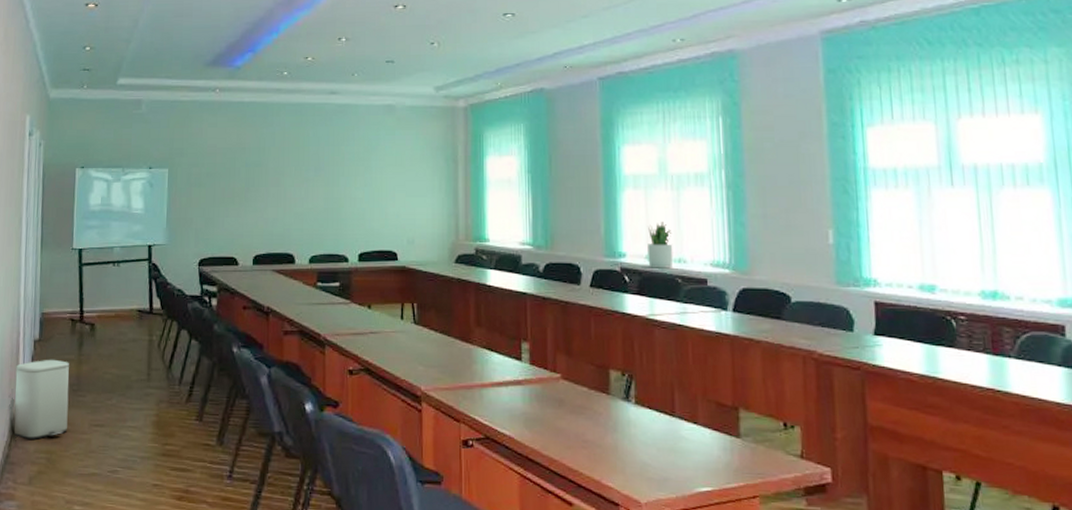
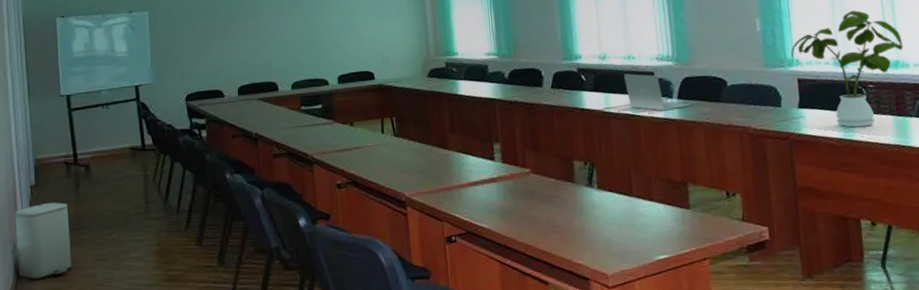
planter: present [647,222,674,268] -> none [600,24,624,67]
laptop: none [673,278,747,324] -> present [624,73,690,111]
house plant: none [867,230,1003,364] -> present [790,10,903,128]

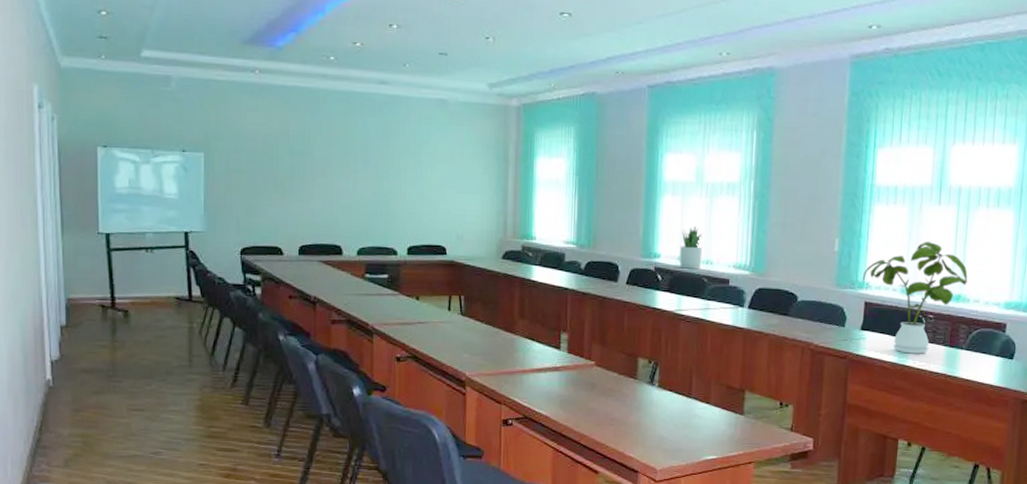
pedal bin: present [15,202,71,281] -> none [42,345,104,425]
planter: none [600,24,624,67] -> present [679,226,703,269]
laptop: present [624,73,690,111] -> none [699,278,759,319]

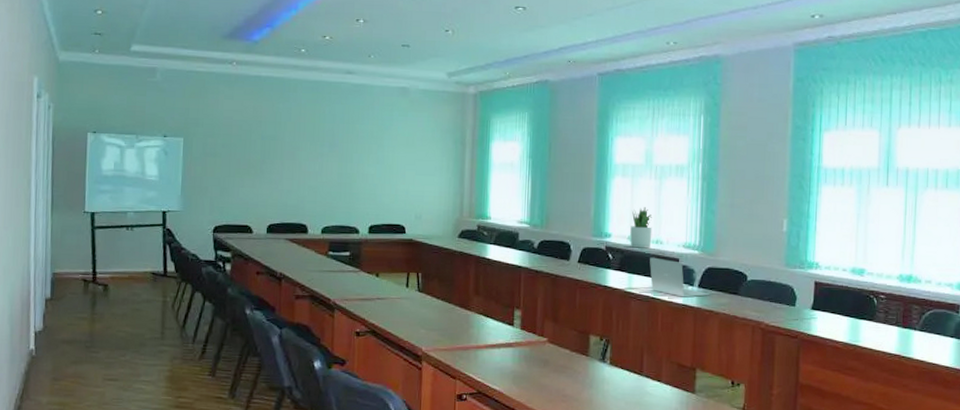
laptop: none [699,278,759,319] -> present [650,257,709,298]
house plant: present [862,242,968,354] -> none [811,222,918,334]

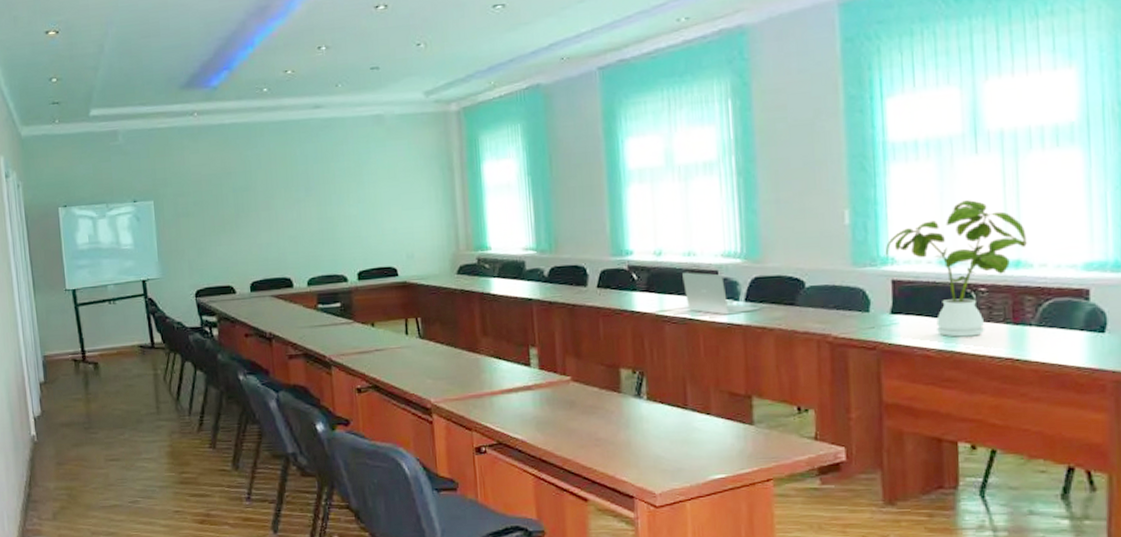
planter: present [630,207,653,248] -> none [655,215,683,264]
house plant: none [811,222,918,334] -> present [885,200,1027,337]

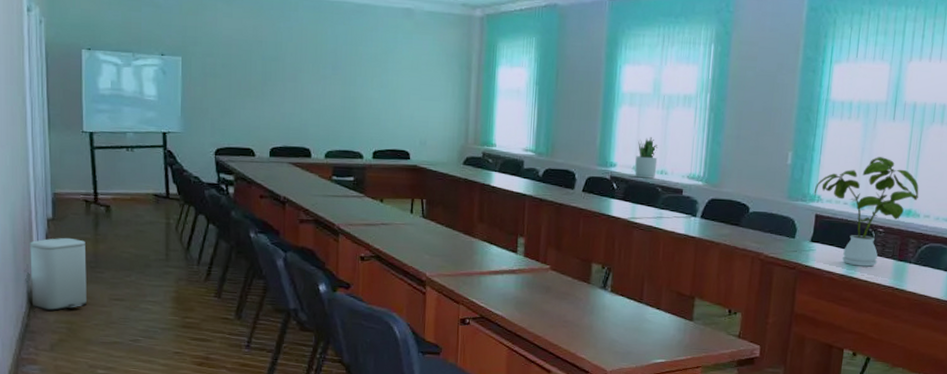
pedal bin: none [25,399,84,479] -> present [30,237,87,312]
planter: none [655,215,683,264] -> present [635,137,659,179]
laptop: present [682,272,760,315] -> none [653,187,711,228]

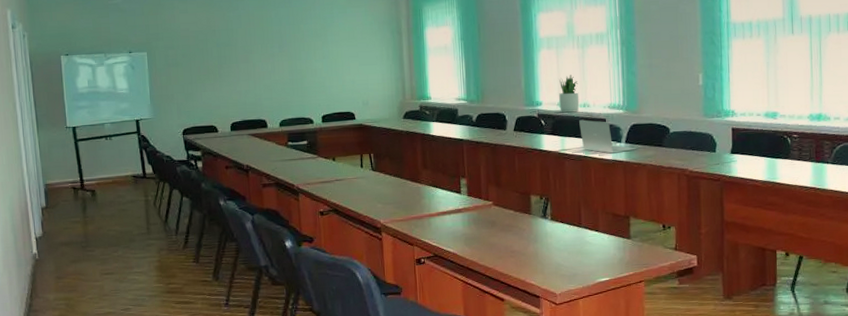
pedal bin: present [30,237,87,312] -> none [28,222,81,291]
laptop: none [653,187,711,228] -> present [579,120,636,154]
house plant: present [813,157,919,267] -> none [727,68,826,172]

